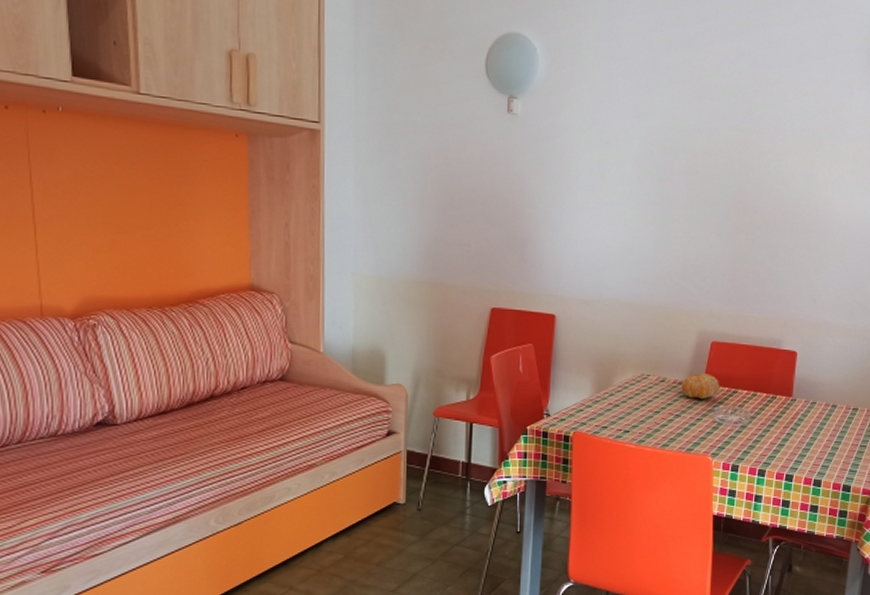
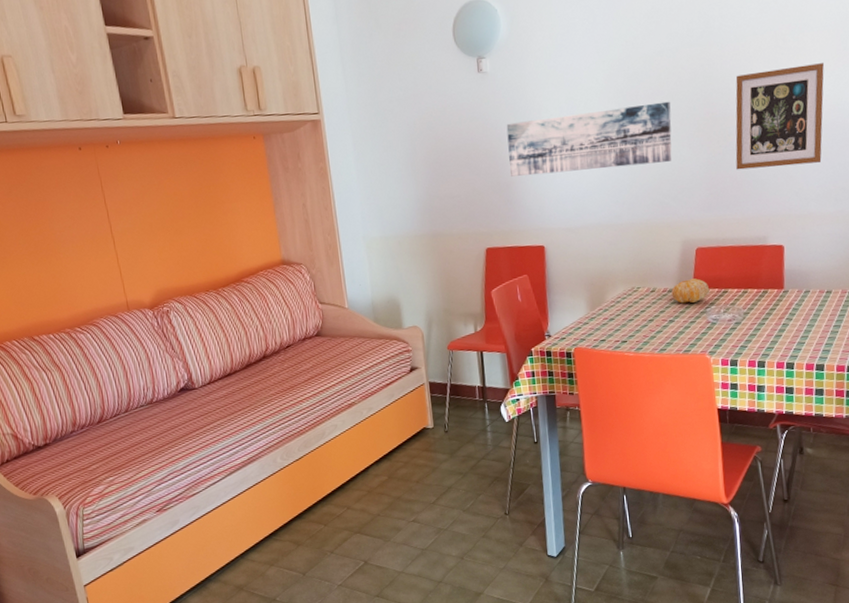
wall art: none [528,174,704,246] -> present [506,101,672,177]
picture frame: none [761,169,854,272] -> present [735,63,824,170]

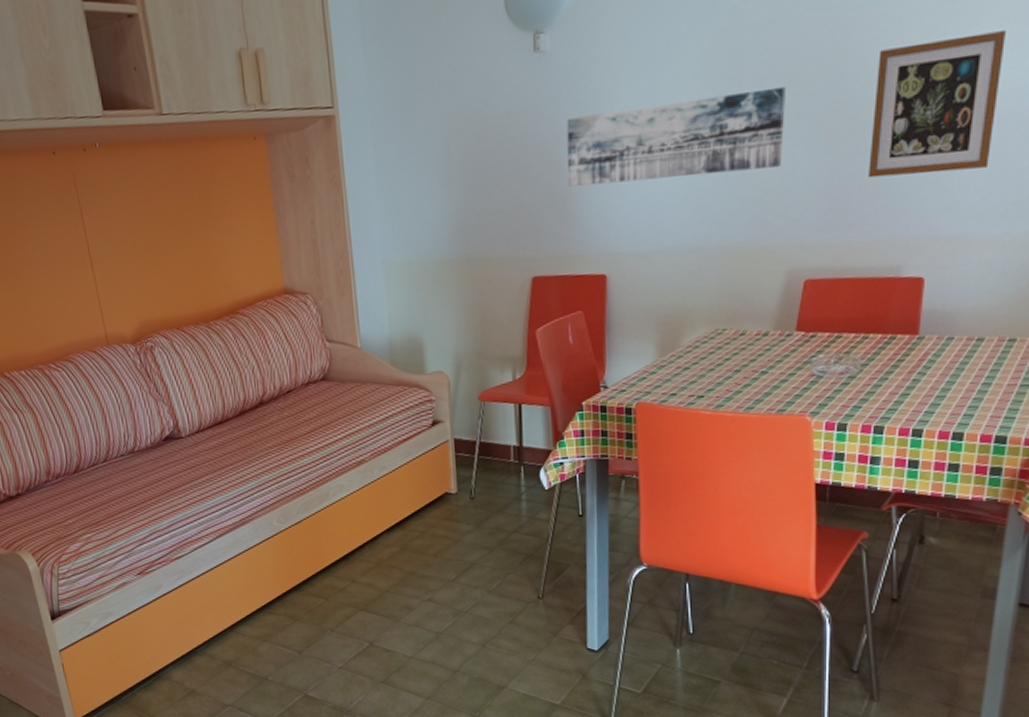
fruit: present [671,278,709,304] -> none [767,319,817,351]

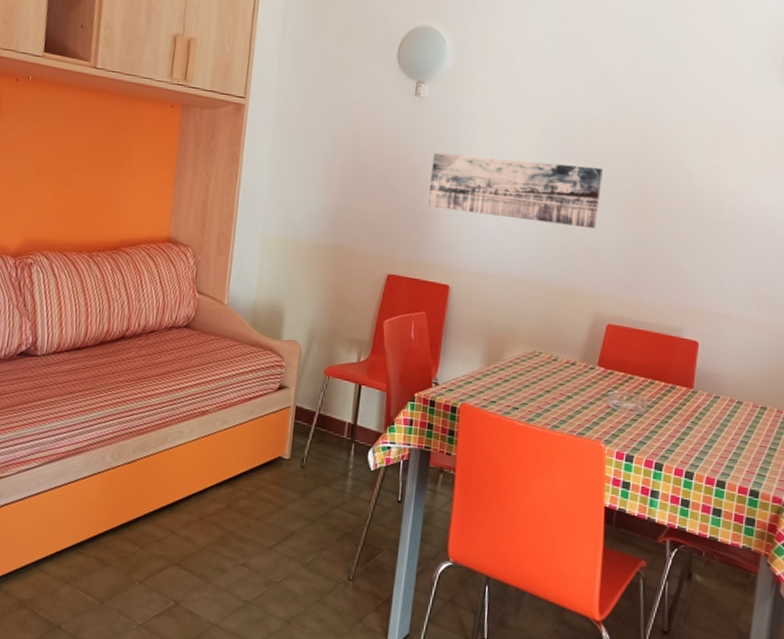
picture frame: present [869,31,1005,178] -> none [660,158,760,264]

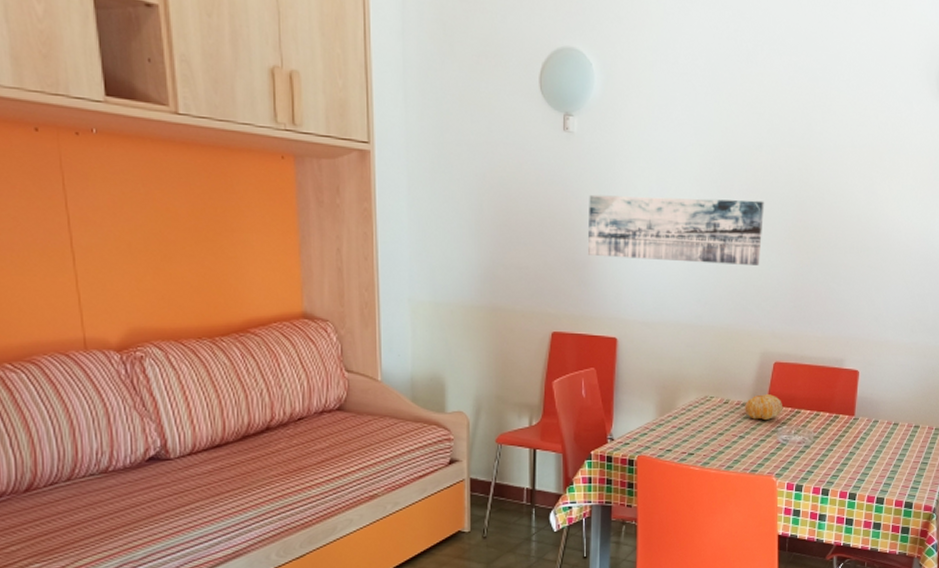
fruit: none [574,355,614,383] -> present [745,394,782,421]

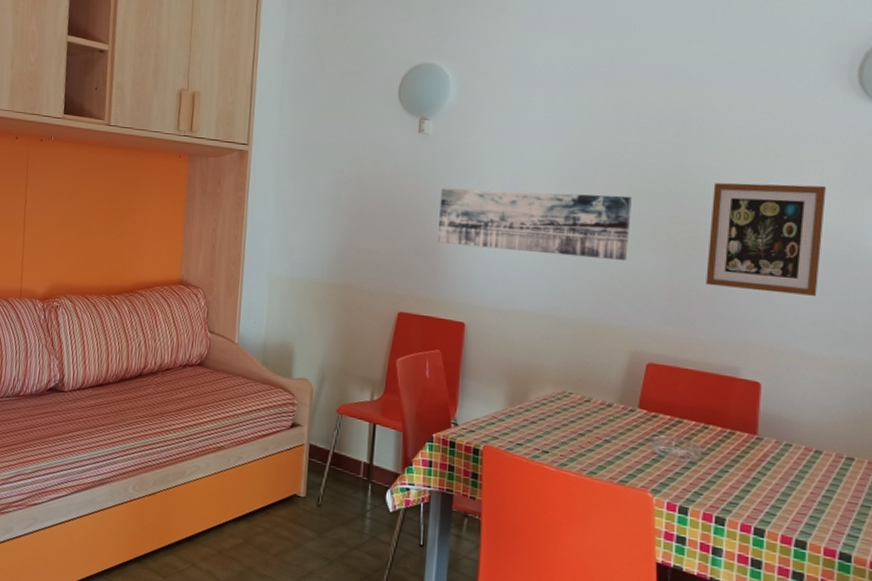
fruit: present [745,394,782,421] -> none [611,396,658,427]
picture frame: none [822,186,914,290] -> present [706,183,826,296]

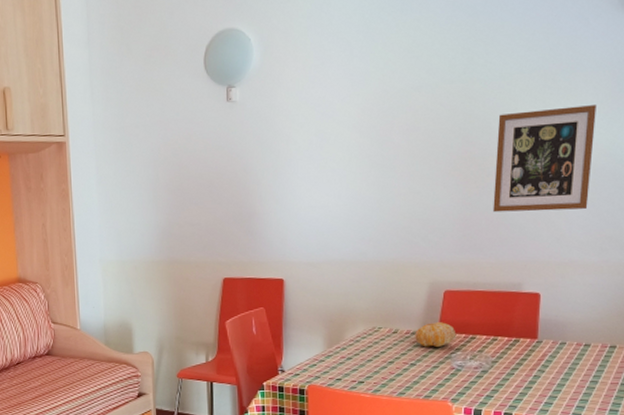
wall art: present [437,188,631,260] -> none [252,138,426,208]
fruit: none [611,396,658,427] -> present [415,322,455,348]

